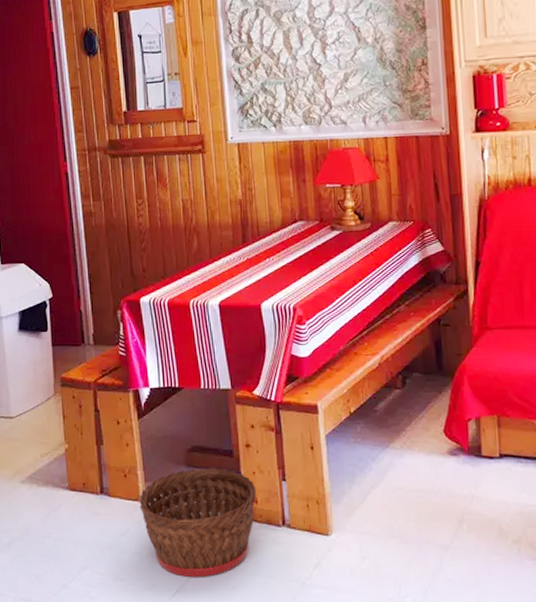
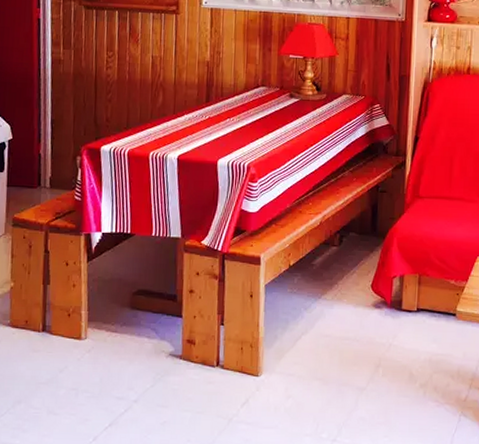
basket: present [139,468,256,577] -> none [80,310,195,412]

